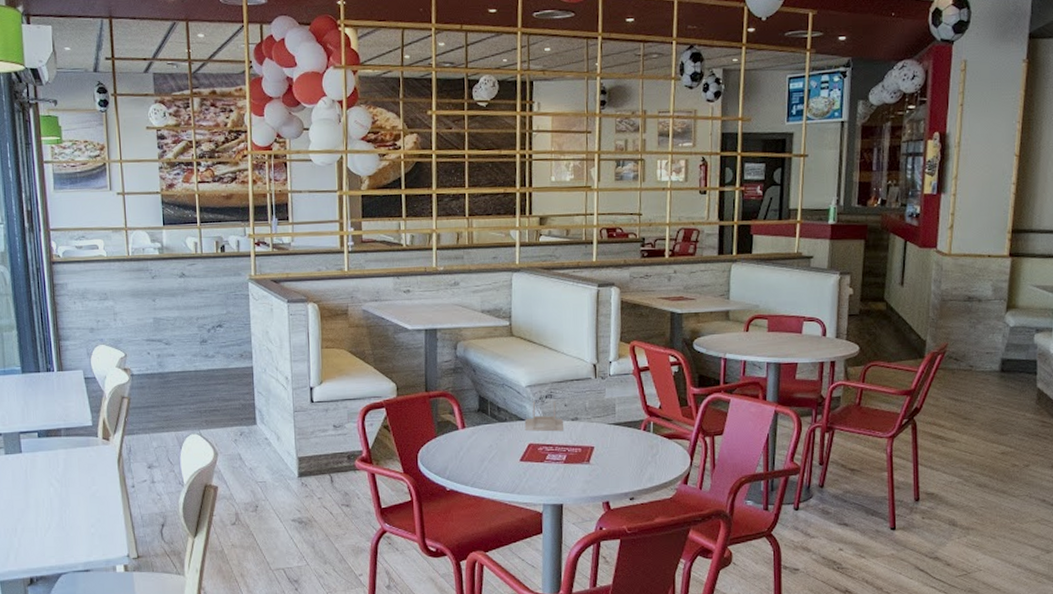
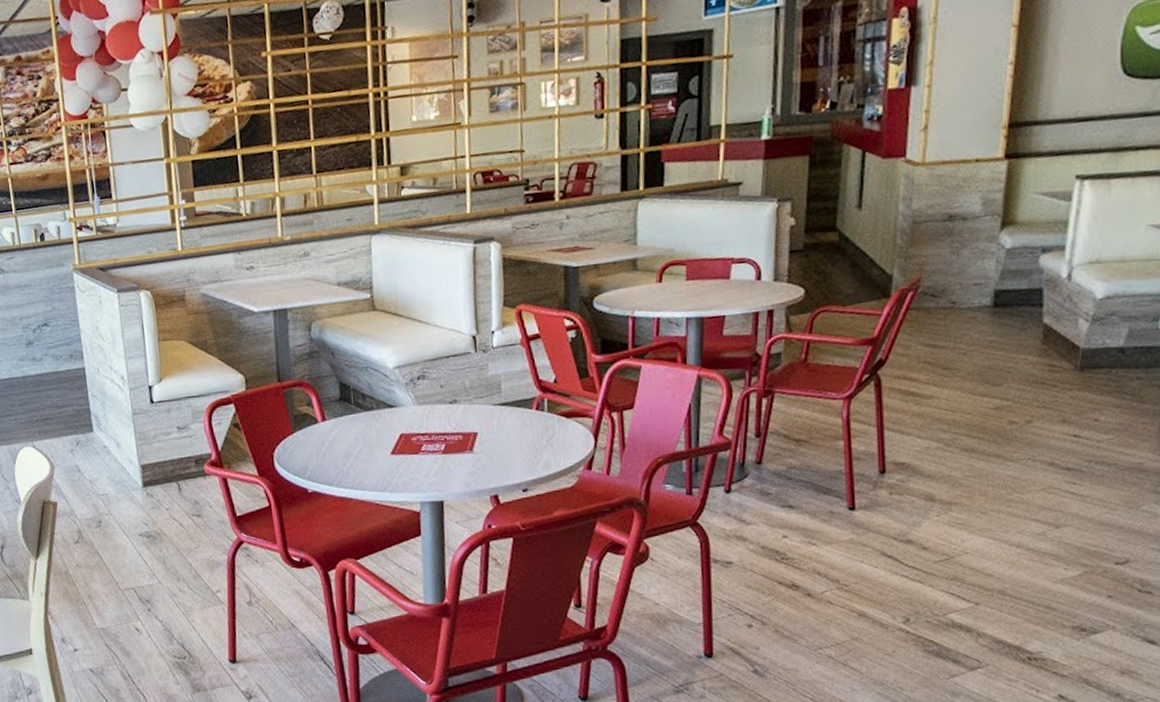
napkin holder: present [524,400,563,432] -> none [394,382,440,420]

